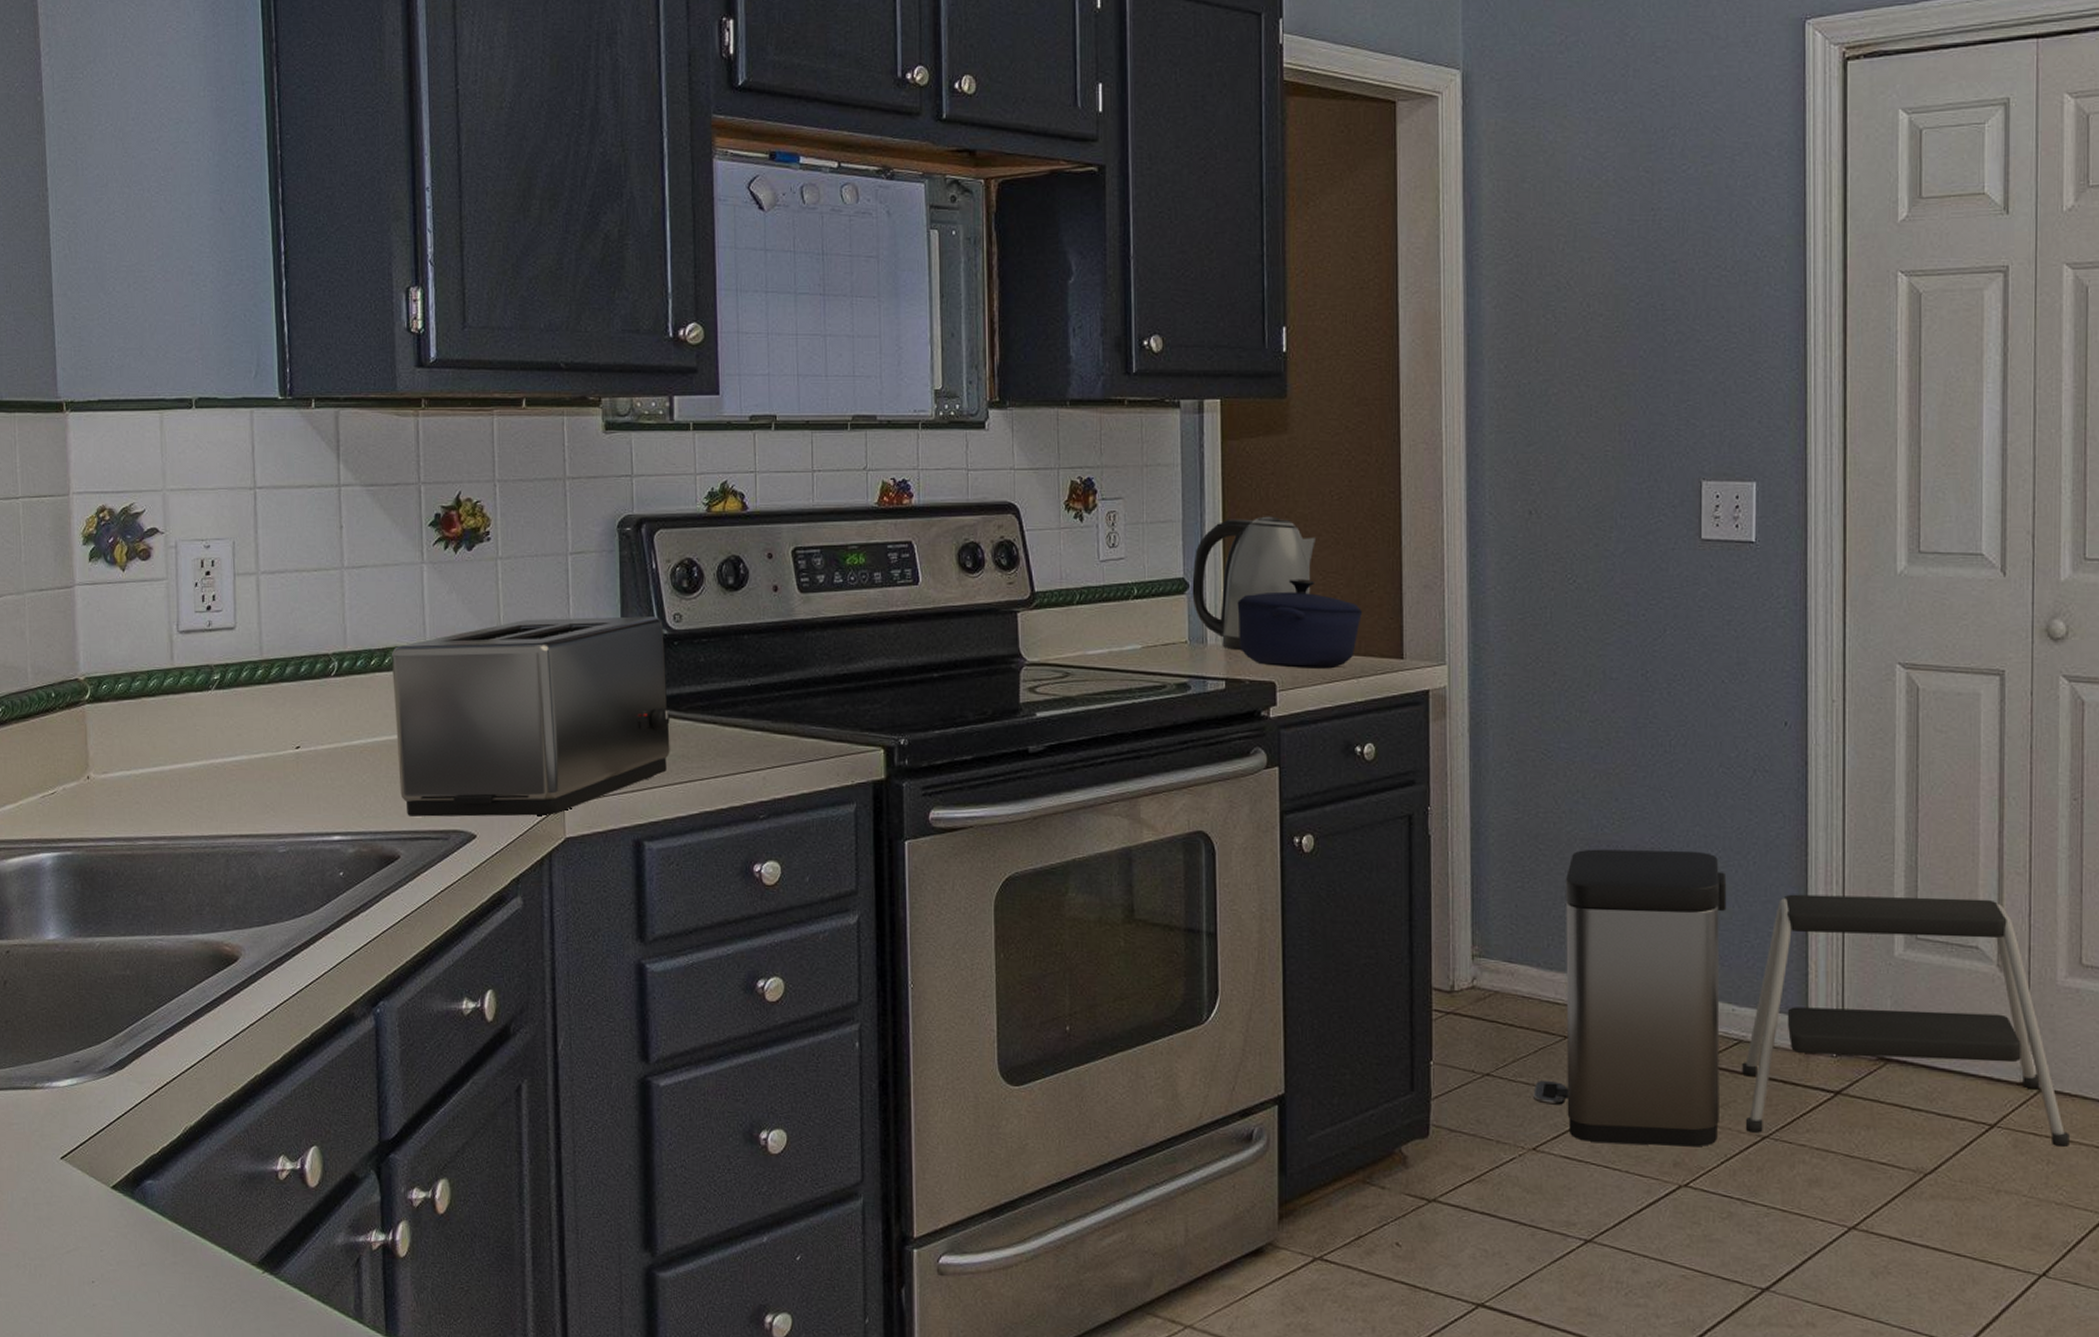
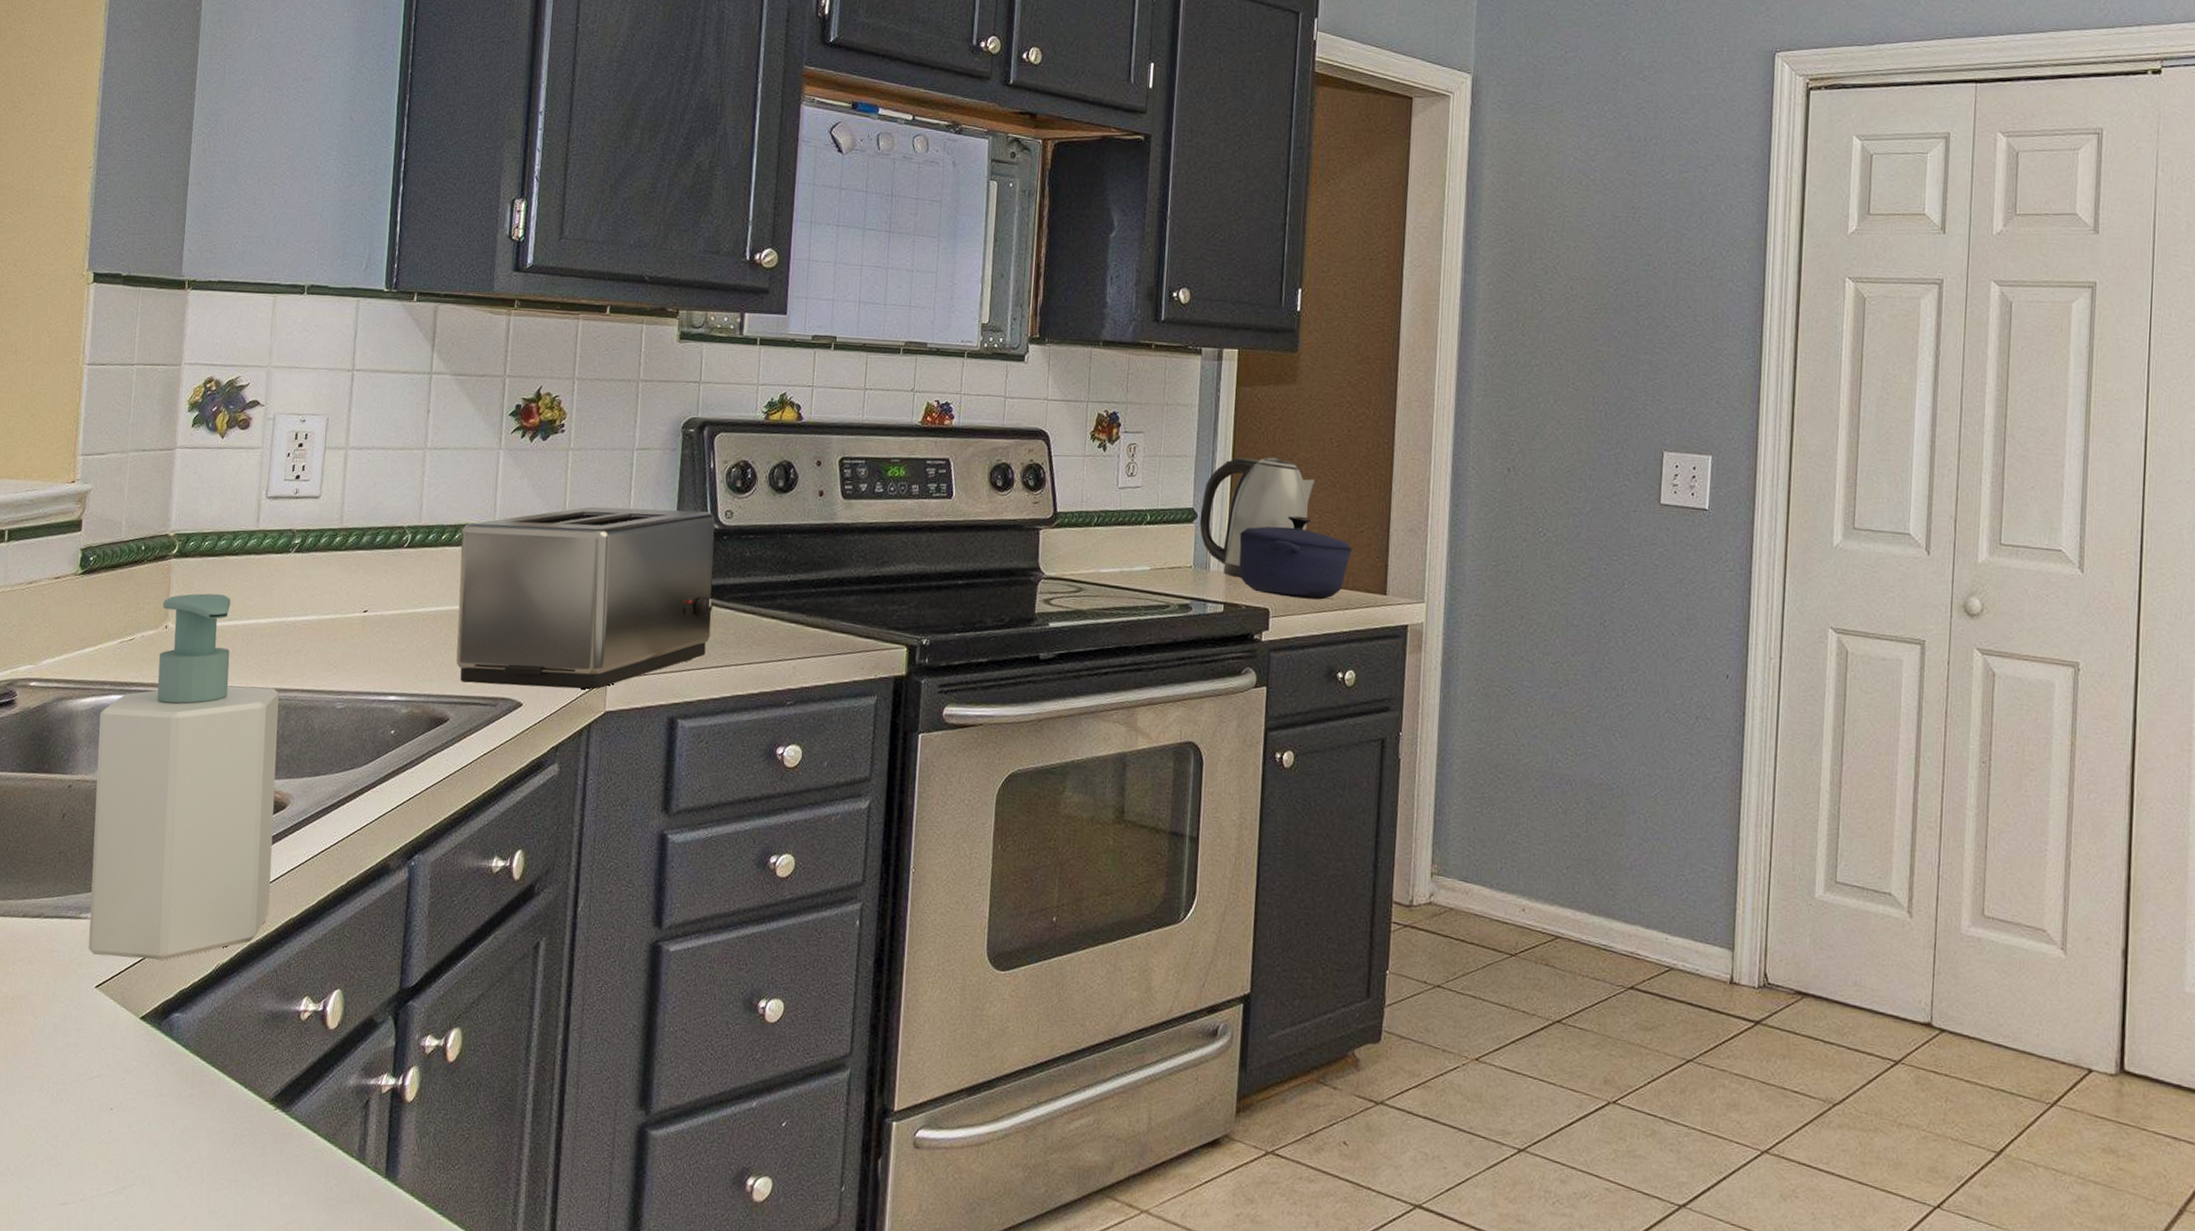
soap bottle: none [30,738,233,1127] -> present [88,593,279,960]
pedal bin: present [1533,849,1727,1147] -> none [1479,780,1667,1067]
step stool: present [1742,894,2069,1148] -> none [1671,833,1967,1087]

